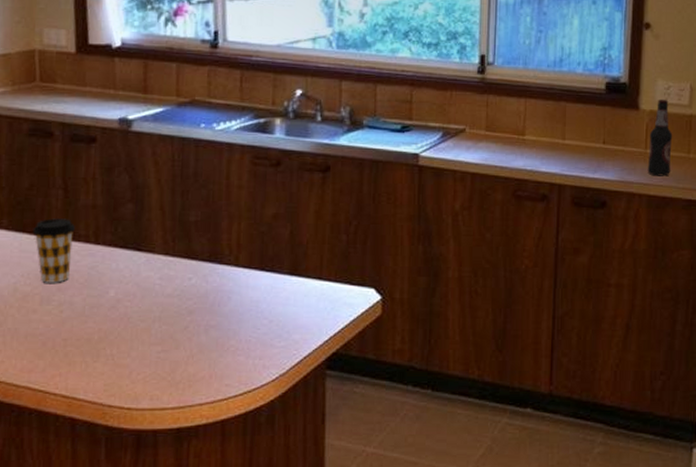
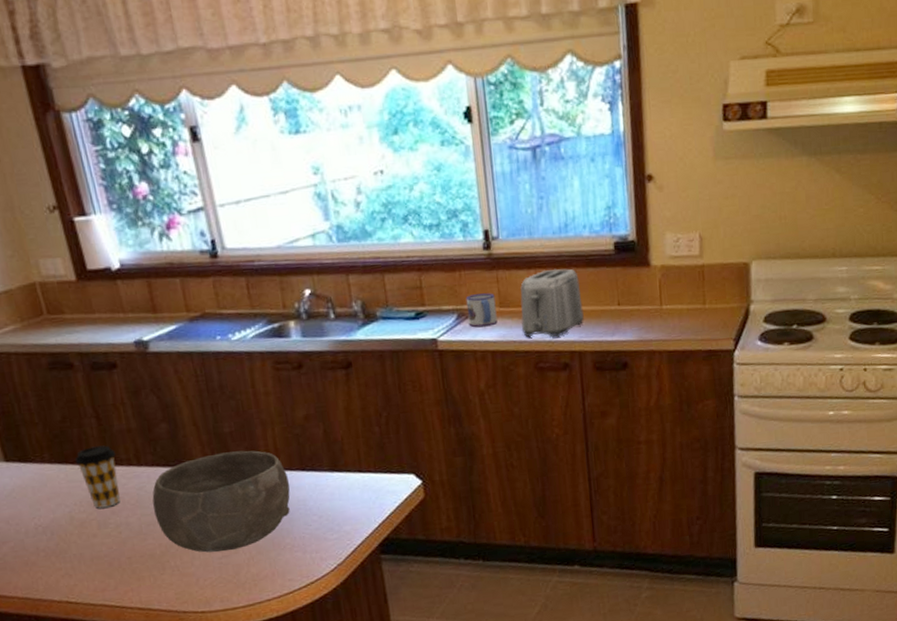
bowl: none [101,241,246,346] -> present [152,450,290,553]
mug: none [453,115,482,148] -> present [466,293,498,328]
toaster: none [505,100,568,168] -> present [520,268,584,337]
bottle: present [647,99,673,176] -> none [663,252,688,331]

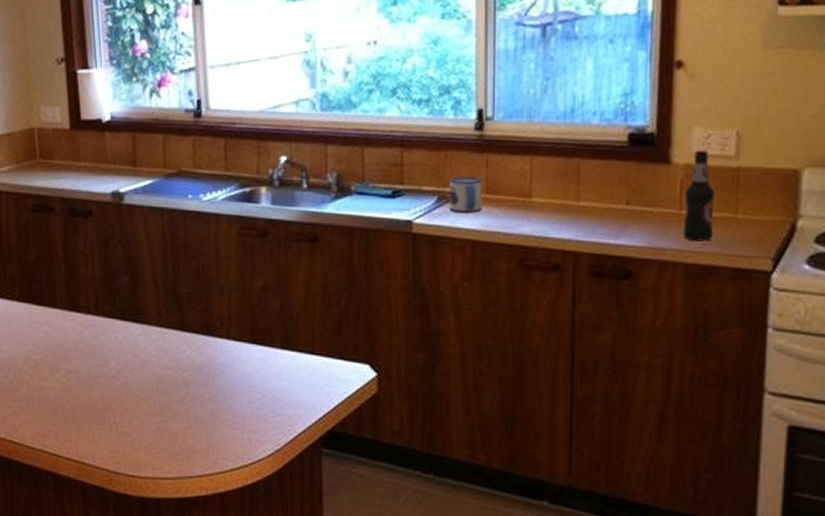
coffee cup: present [75,445,120,509] -> none [40,290,78,352]
bowl: present [152,450,290,553] -> none [104,313,238,417]
toaster: present [520,268,584,337] -> none [510,157,584,233]
bottle: none [663,252,688,331] -> present [683,149,715,241]

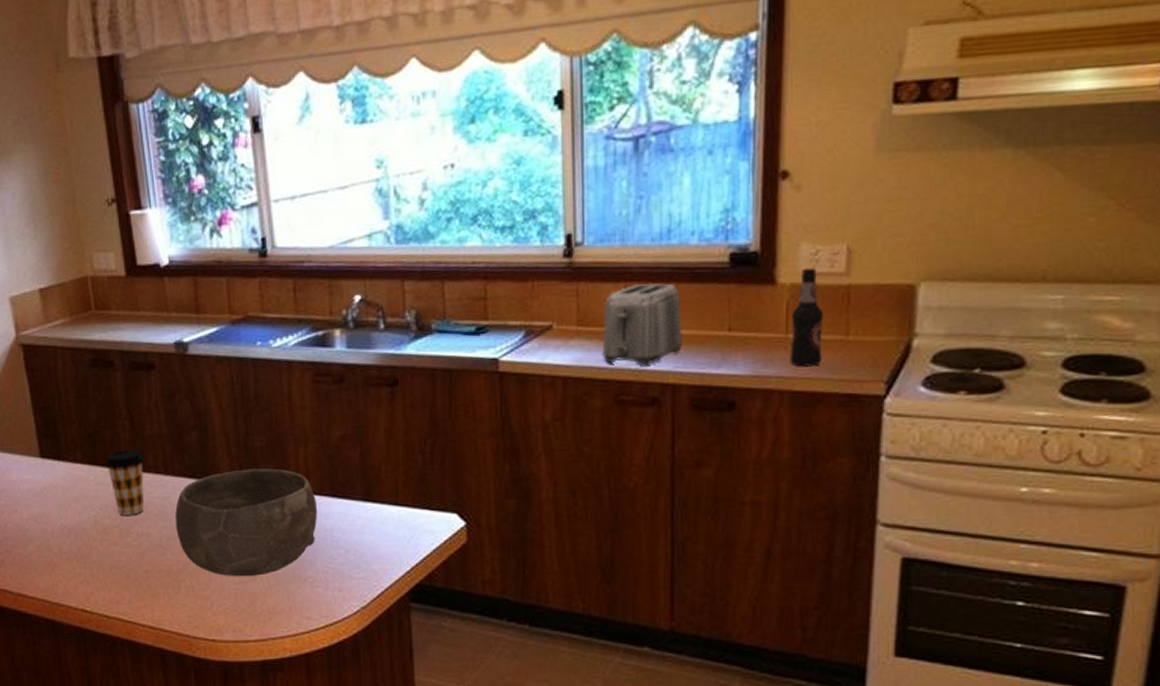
coffee cup: none [40,290,78,352] -> present [105,449,145,515]
bowl: none [104,313,238,417] -> present [175,468,318,577]
mug: present [449,177,482,213] -> none [537,308,573,348]
toaster: none [510,157,584,233] -> present [603,282,682,366]

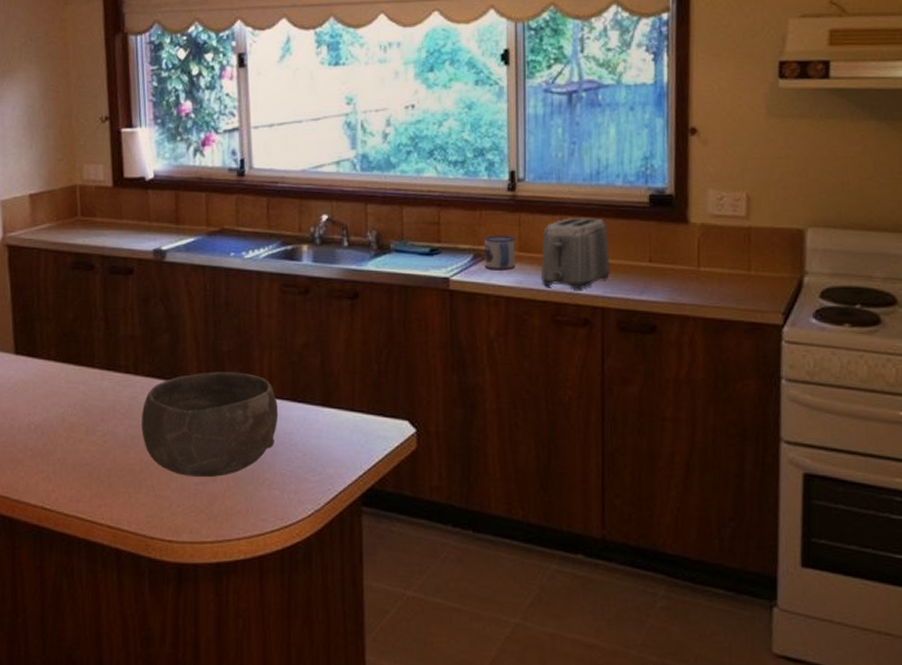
coffee cup: present [105,449,145,515] -> none [77,349,117,413]
mug: none [537,308,573,348] -> present [484,236,515,271]
bottle: present [789,267,824,367] -> none [701,210,730,297]

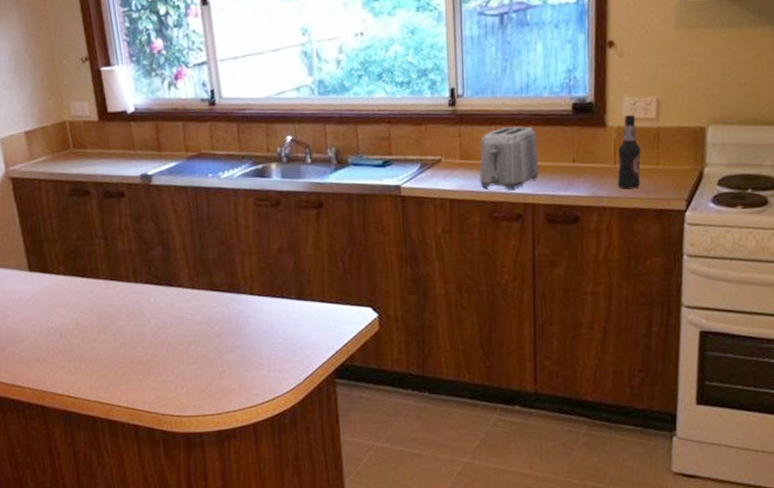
bowl: present [142,372,279,478] -> none [144,275,261,364]
mug: present [484,236,515,271] -> none [429,146,457,177]
bottle: none [701,210,730,297] -> present [617,114,641,189]

